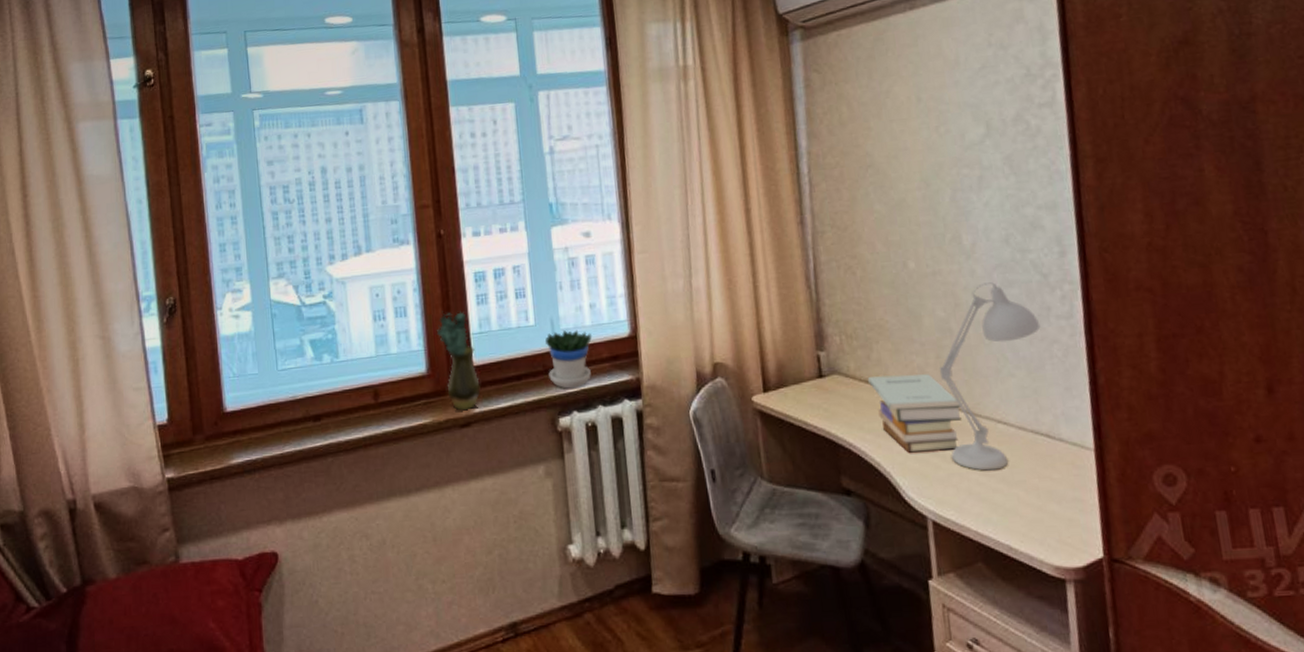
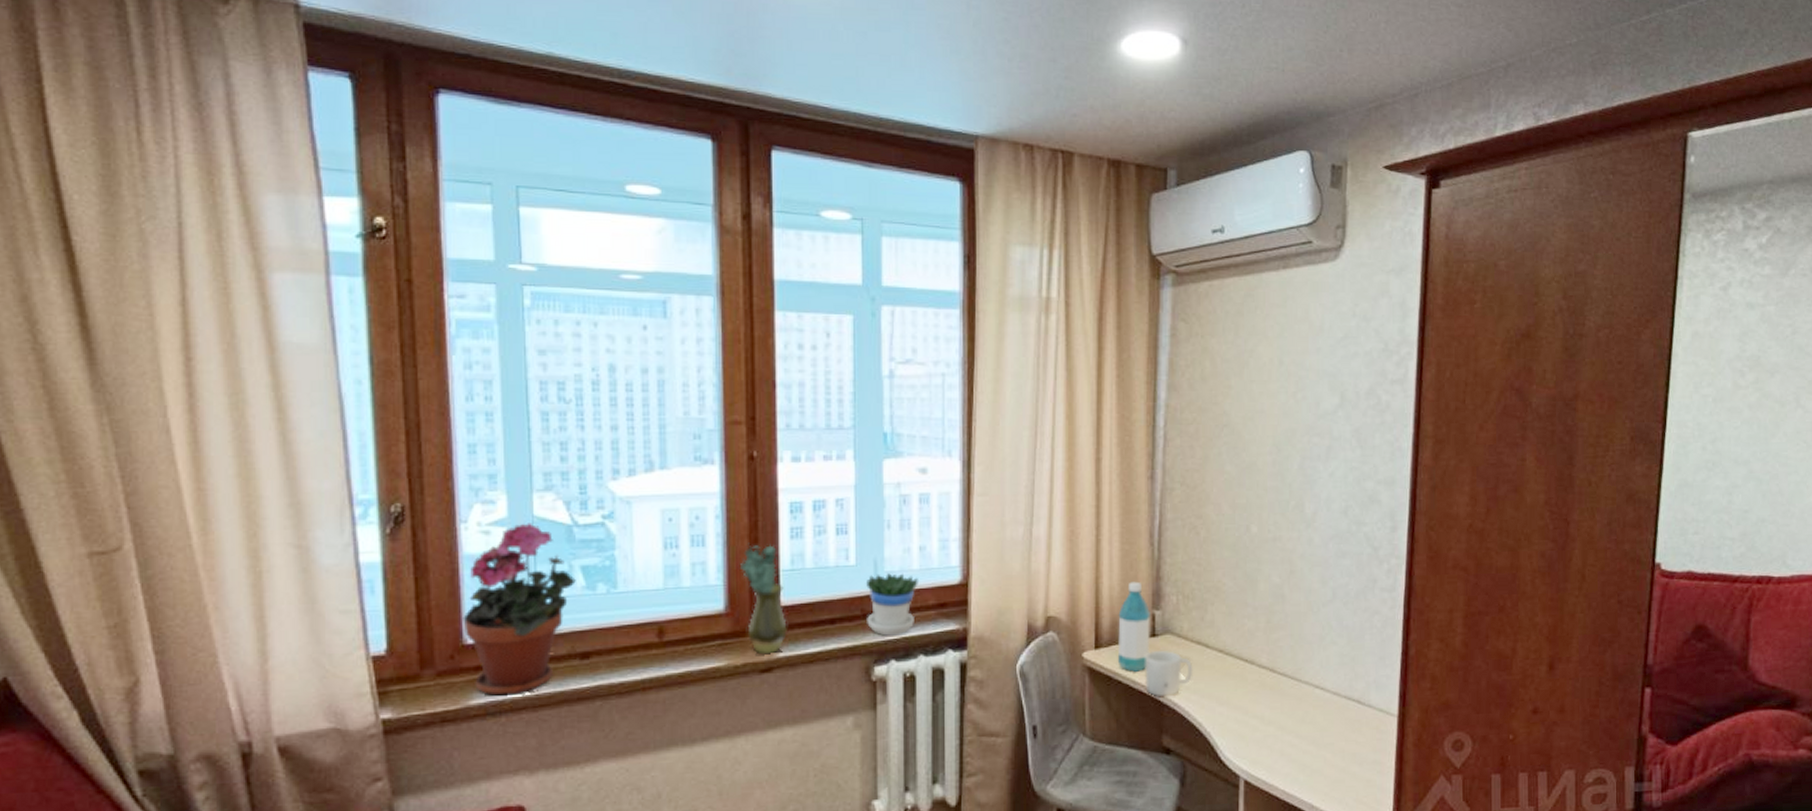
potted plant: none [222,306,306,456] -> present [463,523,576,696]
water bottle: none [783,324,818,414] -> present [1117,581,1151,672]
mug: none [814,391,866,438] -> present [1145,651,1193,697]
books: present [867,374,962,453] -> none [1199,637,1284,714]
desk lamp: present [939,282,1041,471] -> none [1268,552,1366,733]

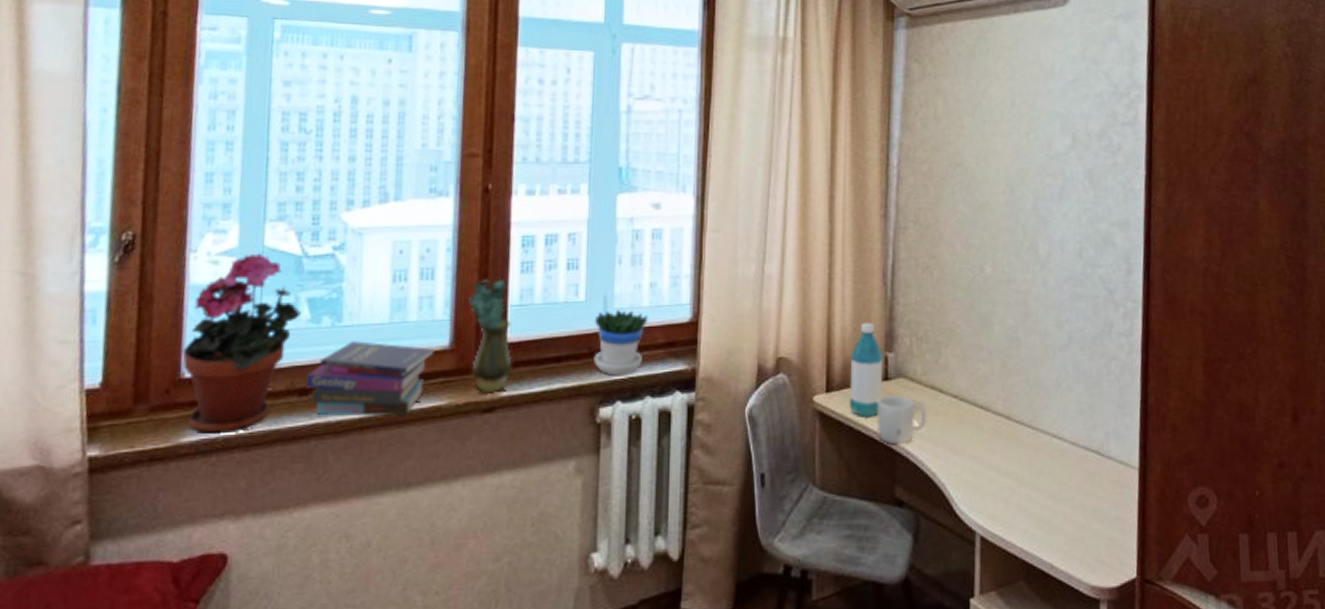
books: none [586,606,710,680] -> present [305,341,435,418]

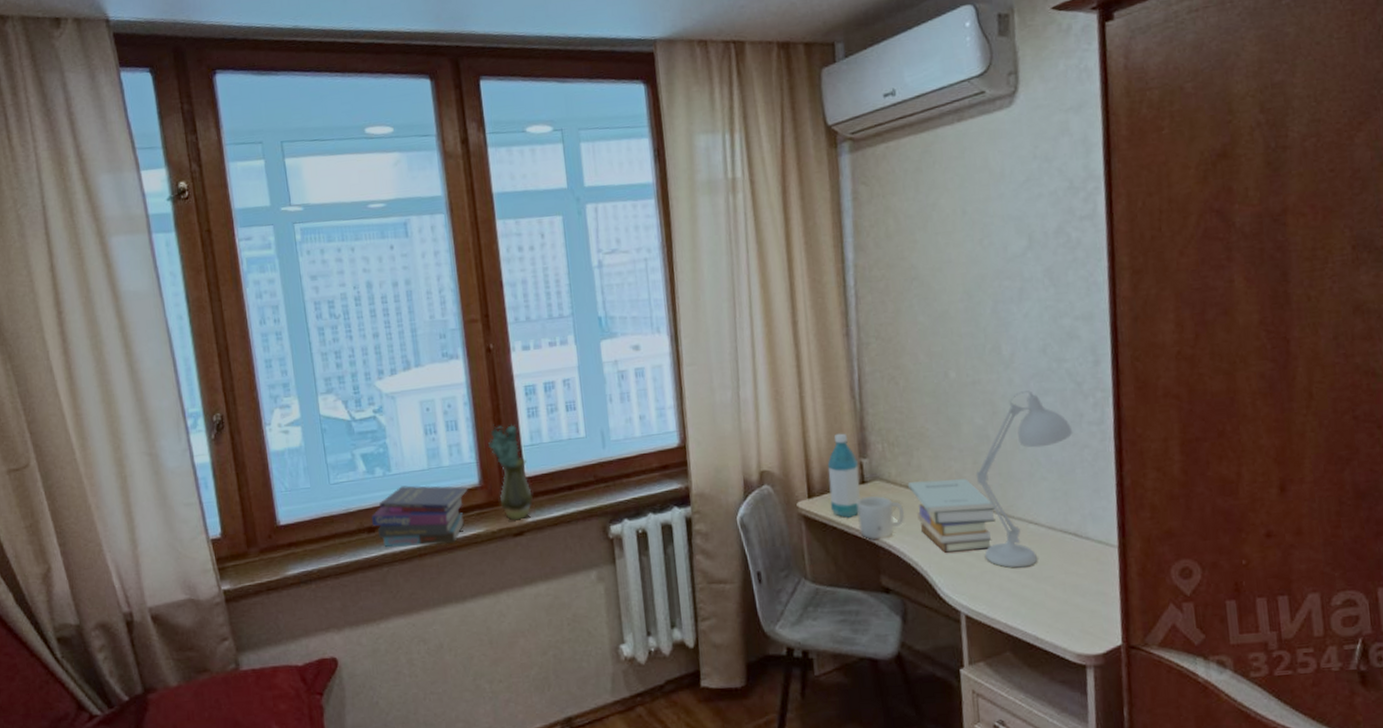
potted plant: present [182,253,301,434] -> none [275,421,358,567]
flowerpot: present [594,310,648,376] -> none [596,441,642,498]
books: none [932,382,1021,464] -> present [907,479,996,553]
desk lamp: none [1003,294,1102,486] -> present [975,390,1073,568]

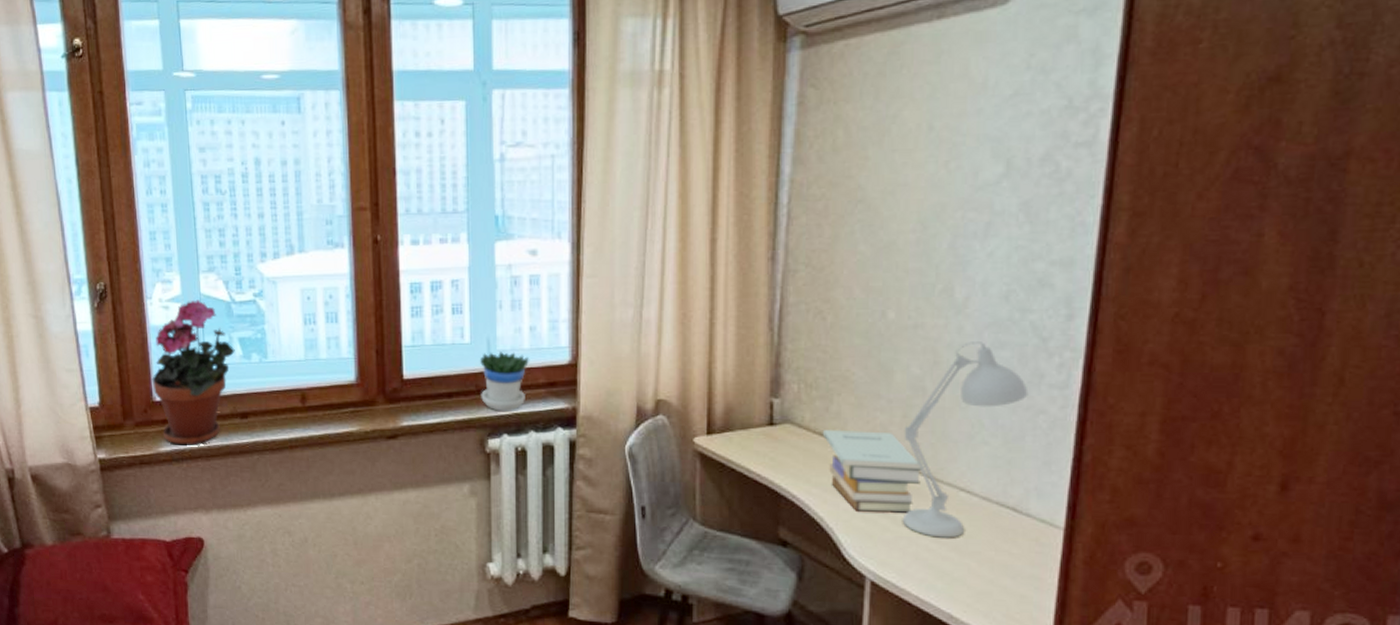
potted plant: none [275,421,358,567] -> present [152,300,235,446]
books: present [371,485,468,549] -> none [244,375,344,440]
vase: present [488,423,533,521] -> none [368,320,410,423]
flowerpot: none [596,441,642,498] -> present [480,352,529,411]
water bottle: present [827,433,861,518] -> none [731,367,769,460]
mug: present [856,496,905,540] -> none [761,440,815,489]

